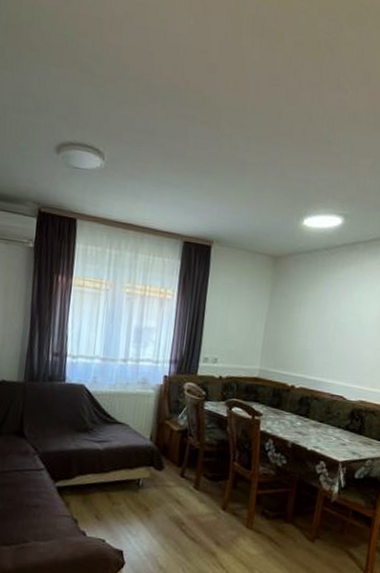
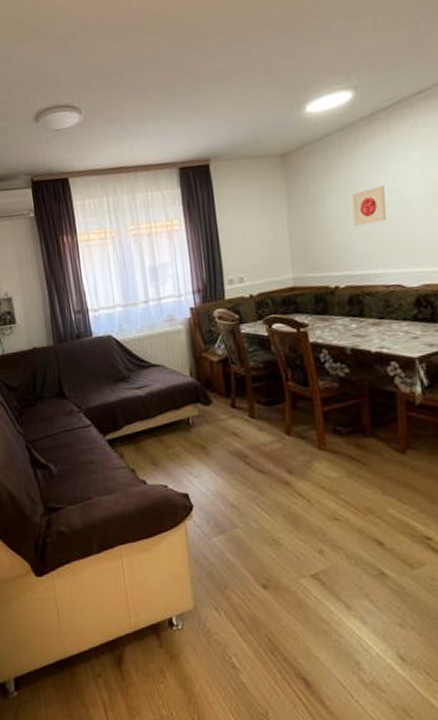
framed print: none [318,307,349,339] -> present [351,185,387,227]

